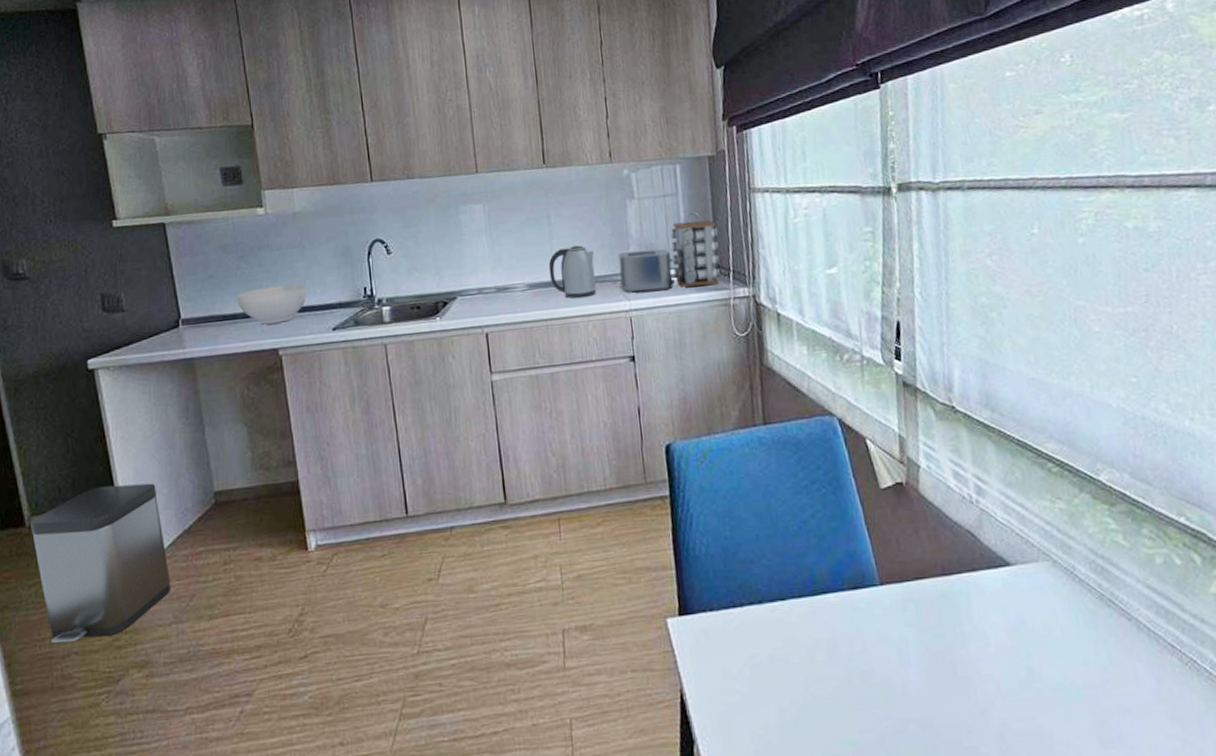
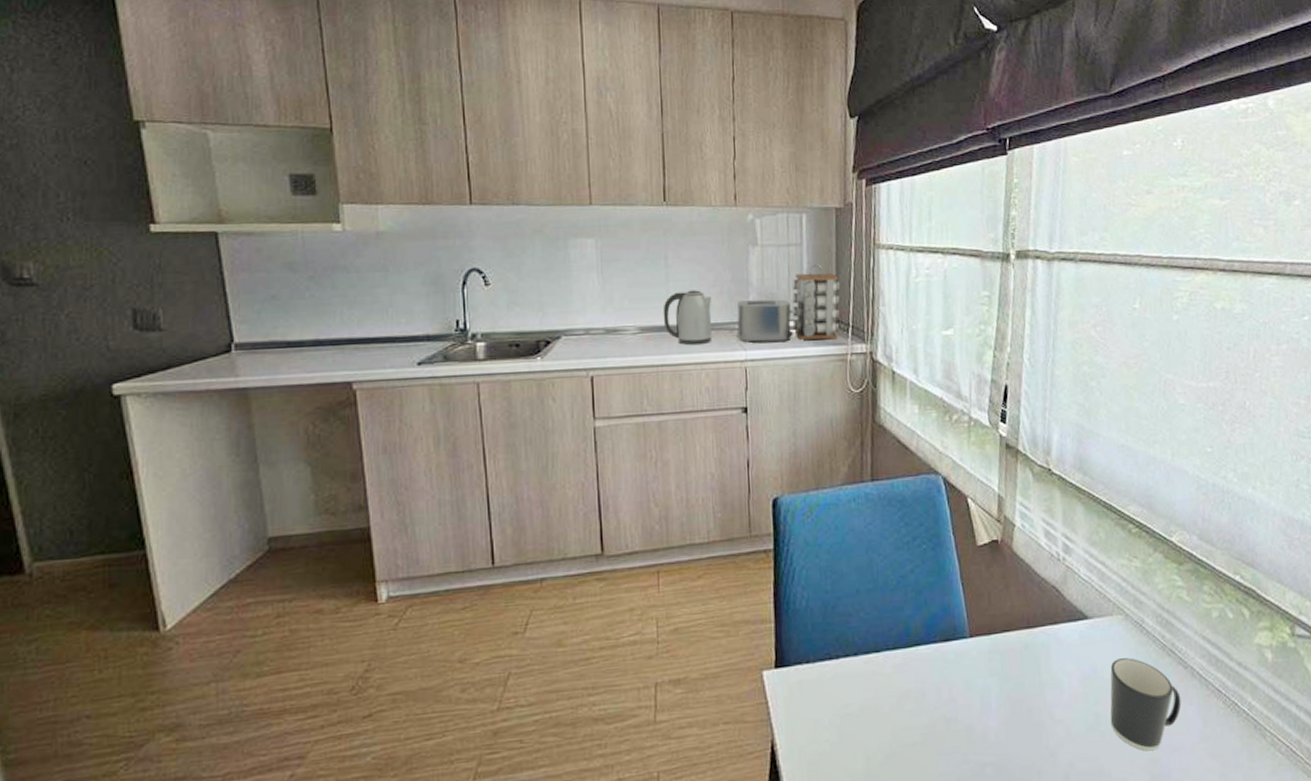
pedal bin: present [31,483,170,644] -> none [32,526,210,707]
bowl: present [236,283,308,325] -> none [303,311,390,355]
mug: none [1040,608,1129,712] -> present [1110,658,1182,751]

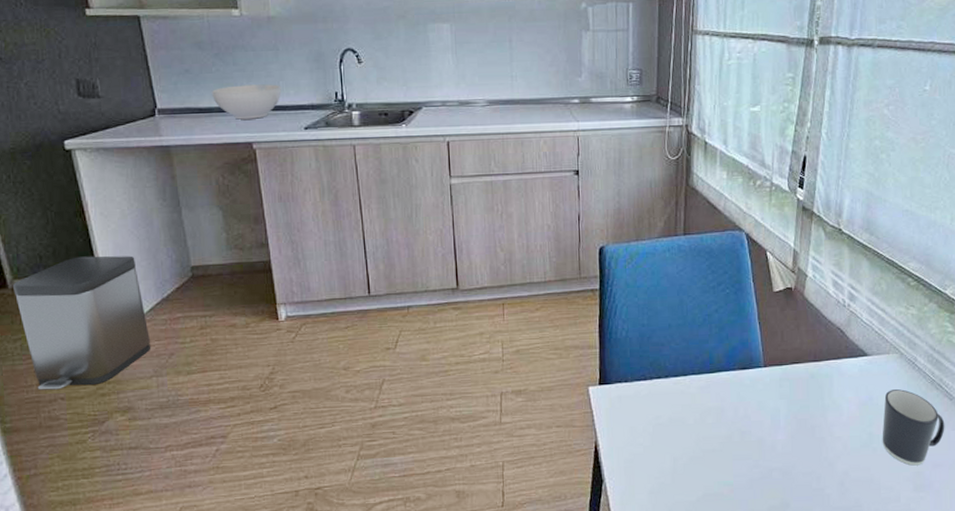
pedal bin: none [32,526,210,707] -> present [13,255,150,390]
bowl: none [303,311,390,355] -> present [211,84,282,120]
kettle: present [663,290,713,346] -> none [507,69,550,117]
toaster: present [736,299,793,343] -> none [570,77,620,116]
spice rack: present [792,264,840,341] -> none [618,47,661,114]

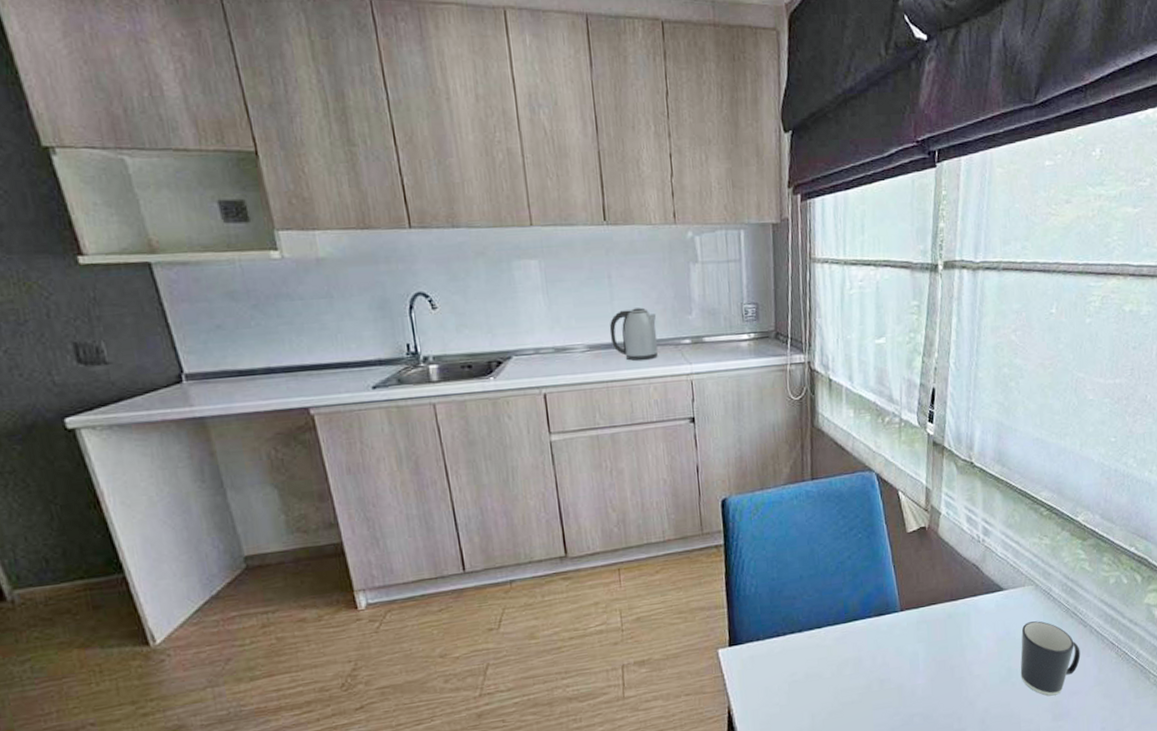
pedal bin: present [13,255,150,390] -> none [13,549,201,718]
bowl: present [211,84,282,120] -> none [251,337,341,382]
kettle: none [507,69,550,117] -> present [609,307,659,362]

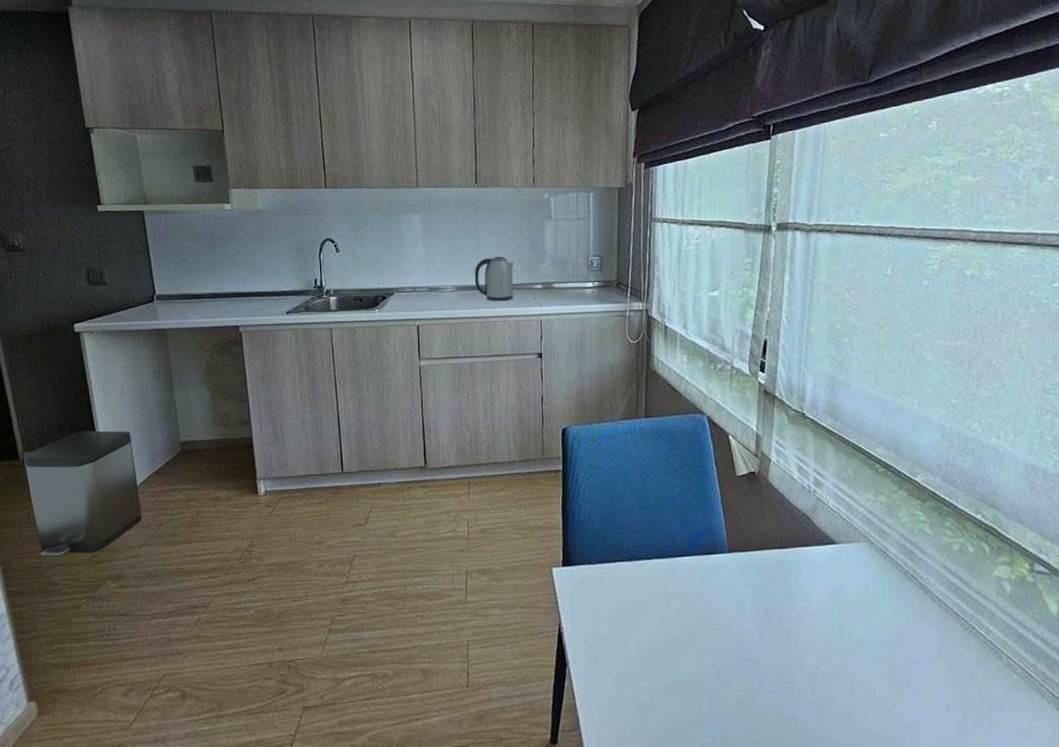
pedal bin: none [13,549,201,718] -> present [24,430,141,556]
mug: present [1020,621,1081,696] -> none [853,580,921,661]

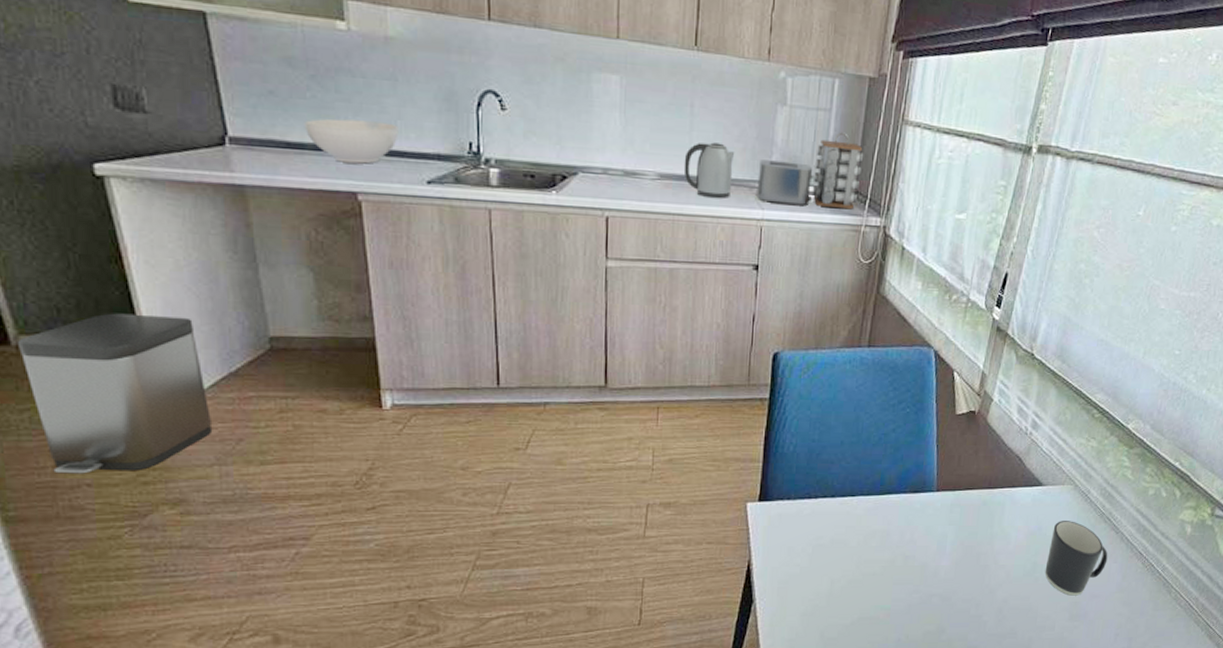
bowl: none [204,272,266,305] -> present [304,118,399,164]
toaster: none [533,264,581,300] -> present [755,159,814,206]
spice rack: none [580,235,621,299] -> present [812,132,863,210]
mug: none [853,580,921,661] -> present [1045,521,1108,596]

